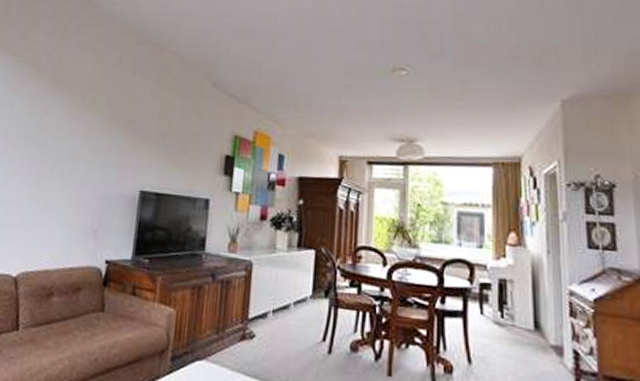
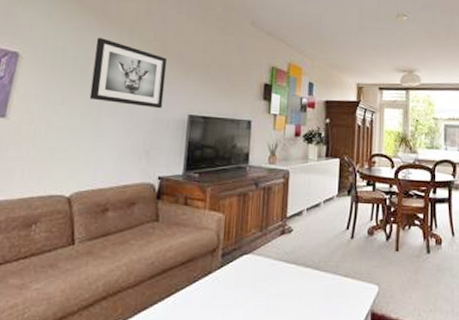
wall art: none [40,104,120,183] -> present [89,38,167,109]

